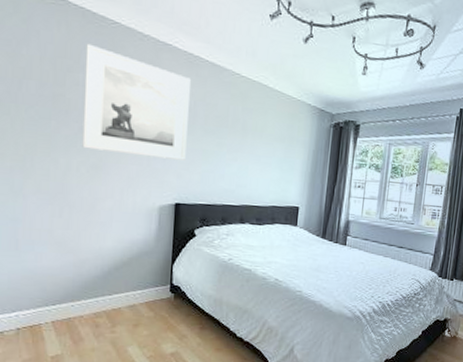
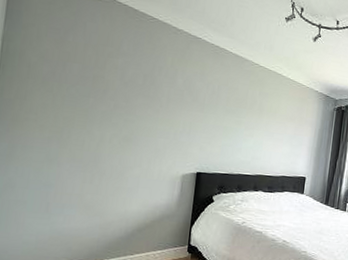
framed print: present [82,43,191,160] -> none [116,34,216,135]

